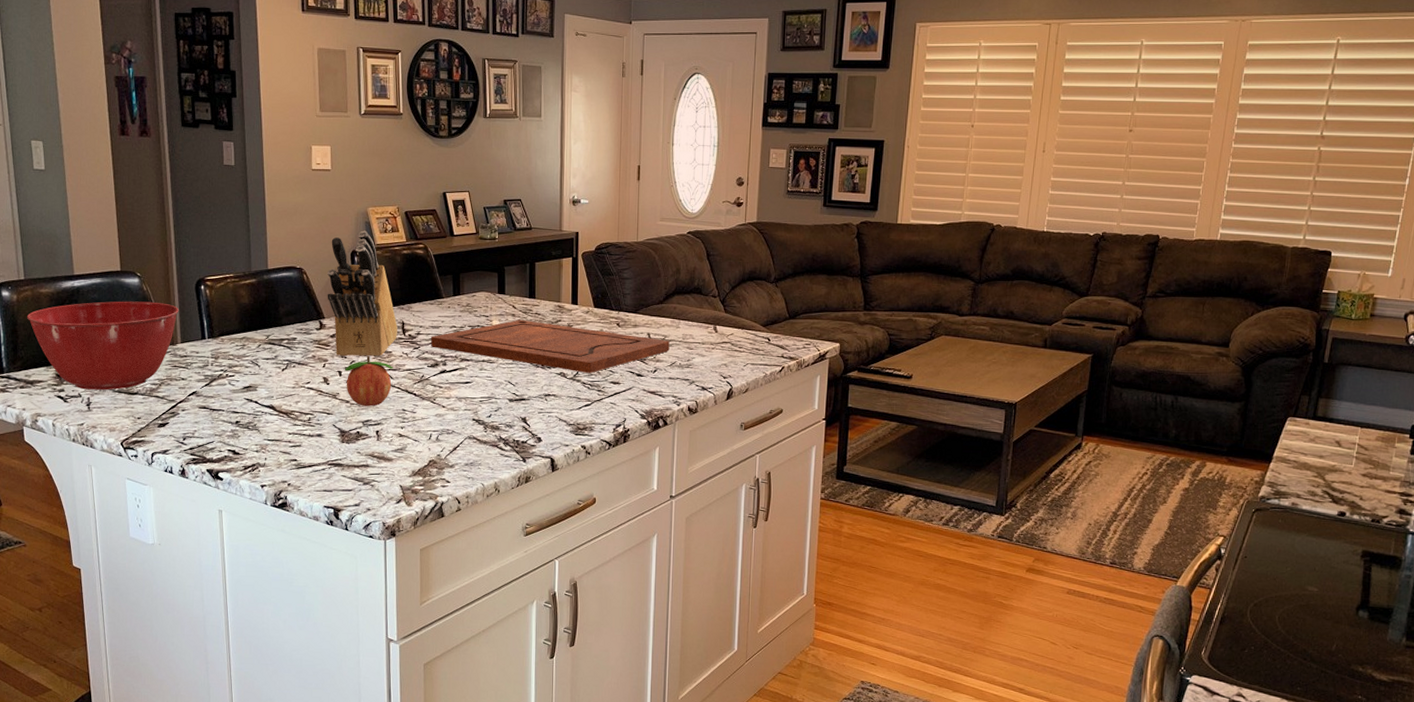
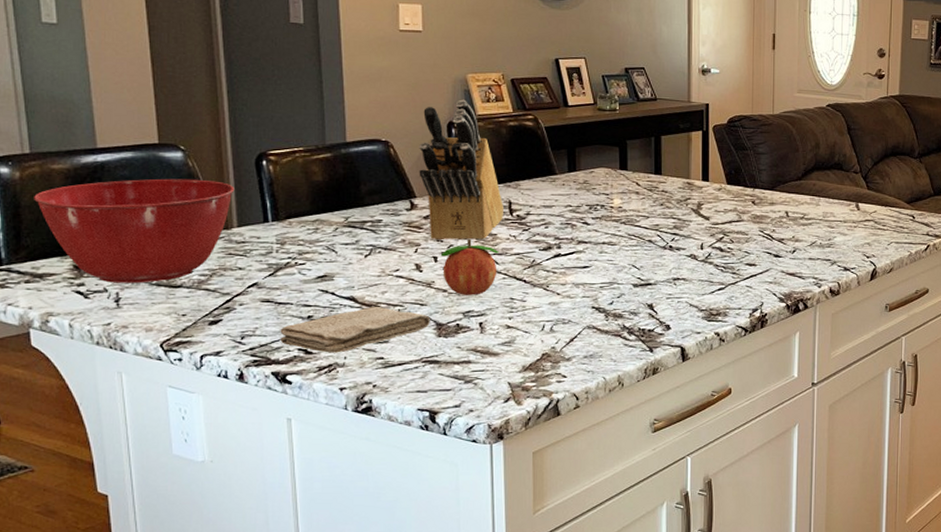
washcloth: none [214,415,336,455] -> present [280,307,431,353]
cutting board: present [430,319,670,373] -> none [542,197,809,255]

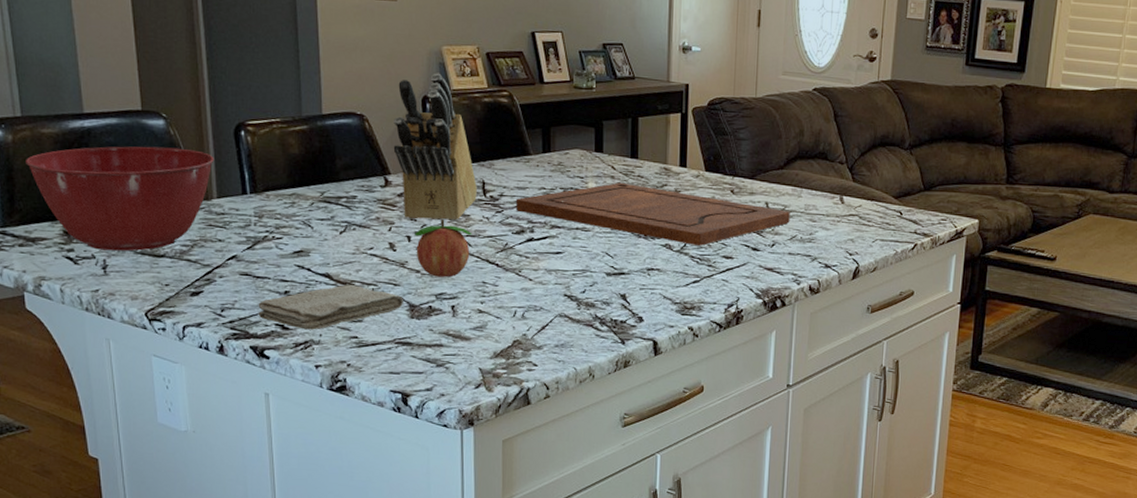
cutting board: none [542,197,809,255] -> present [515,182,790,246]

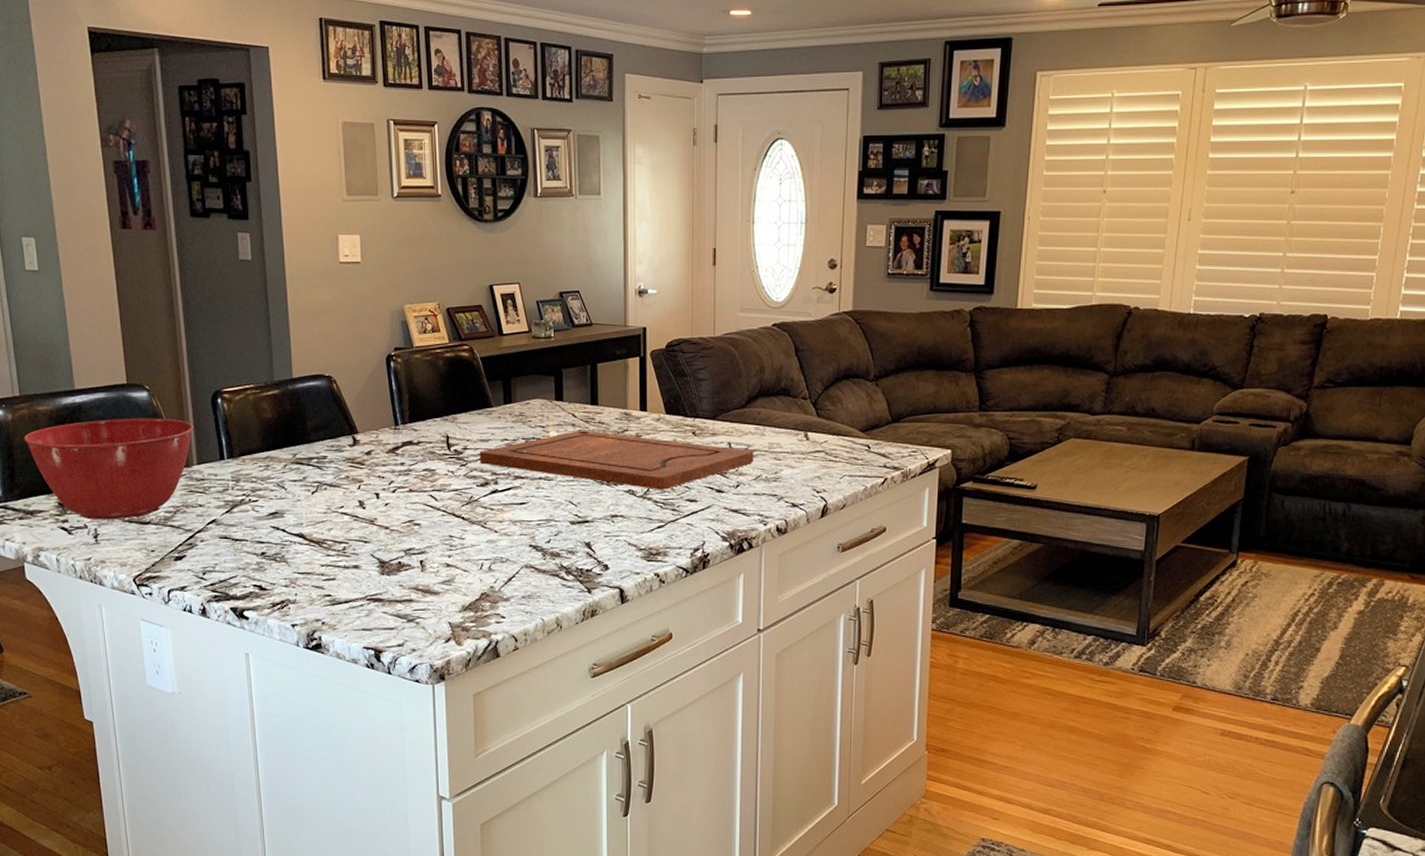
washcloth: present [258,285,404,330] -> none [237,544,375,590]
knife block: present [393,73,477,222] -> none [360,331,441,477]
fruit: present [414,218,472,278] -> none [382,474,438,533]

